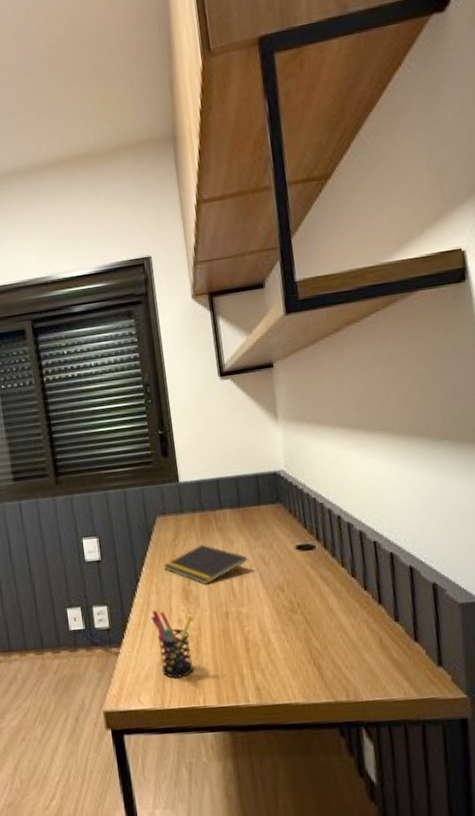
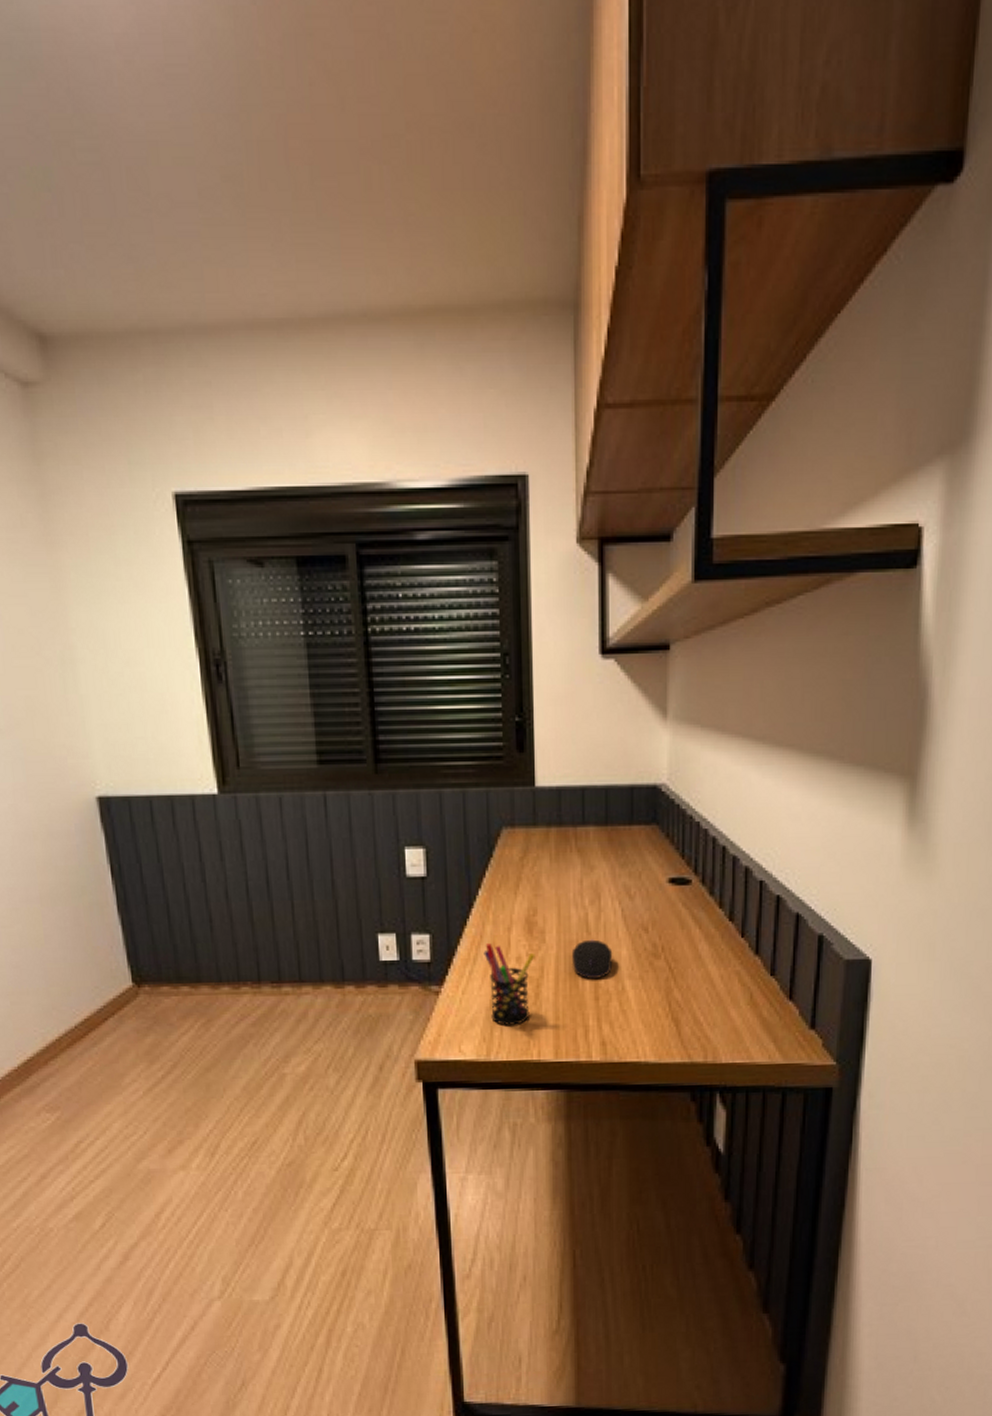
notepad: present [163,544,248,585] -> none [505,867,610,918]
computer mouse: none [222,601,258,634] -> present [571,939,613,979]

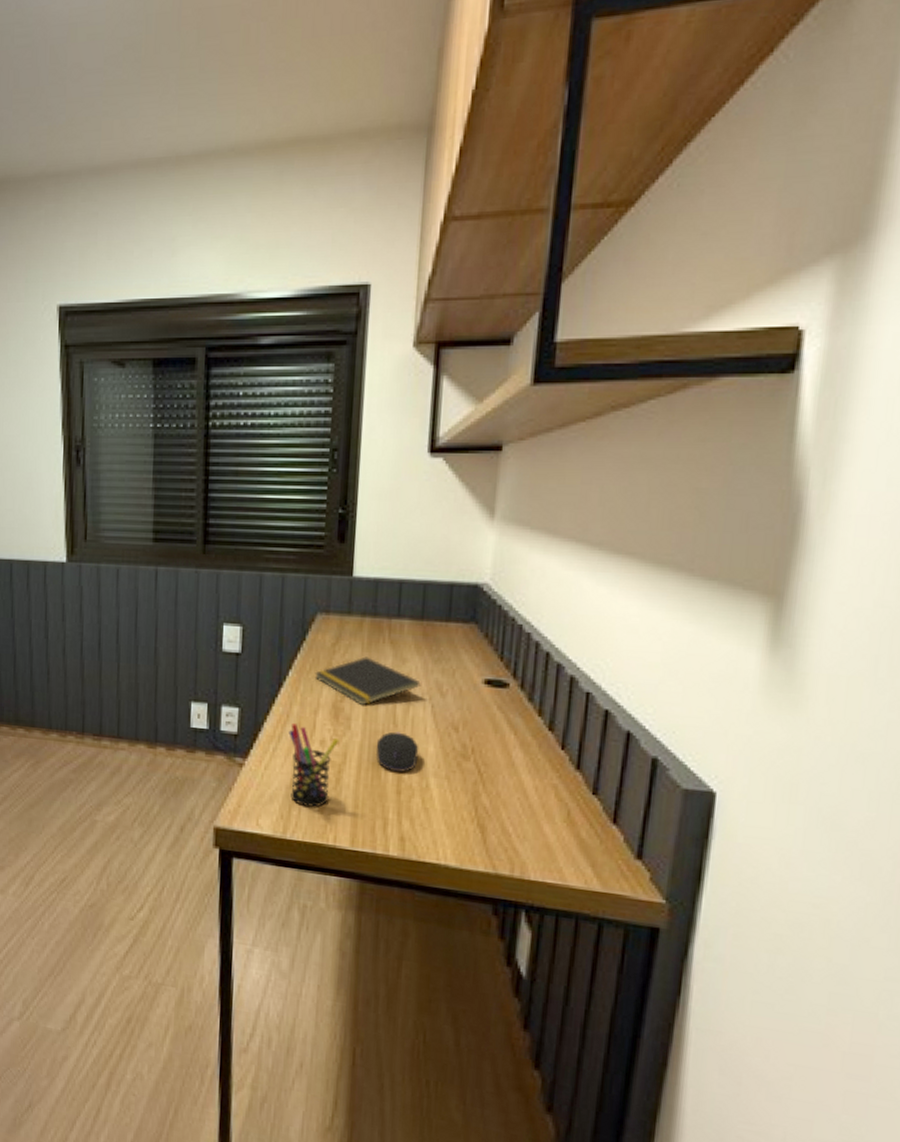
notepad: none [505,867,610,918] -> present [314,656,421,706]

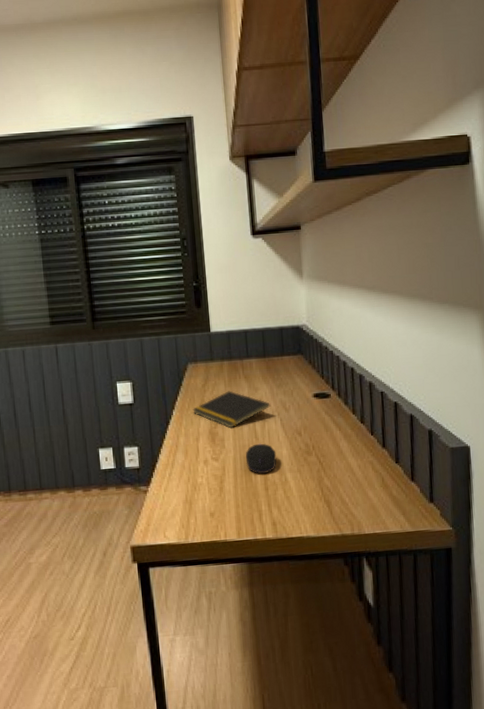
pen holder: present [288,723,340,807] -> none [179,451,218,514]

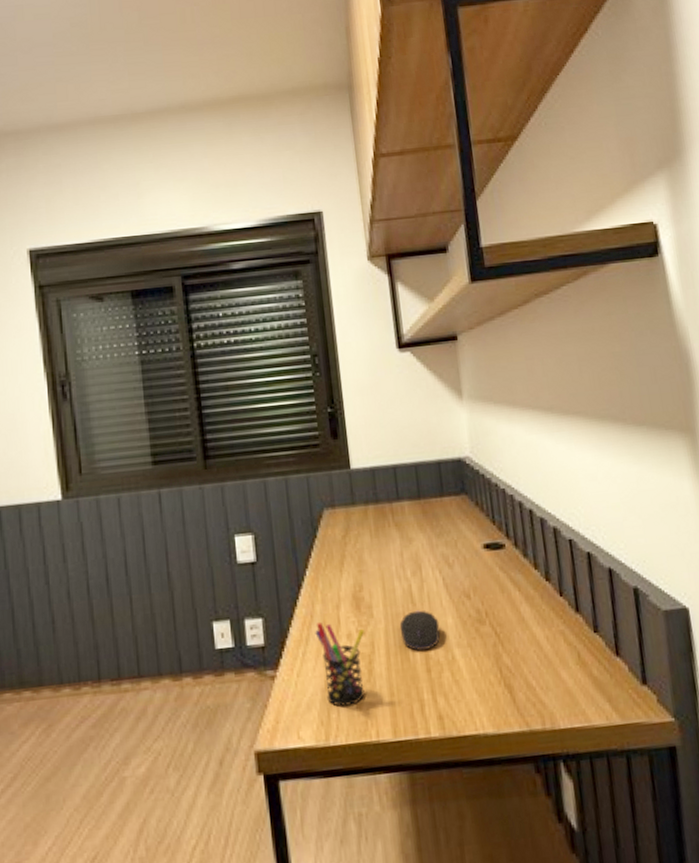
pen holder: none [179,451,218,514] -> present [315,622,365,706]
notepad: present [193,391,270,429] -> none [331,543,429,592]

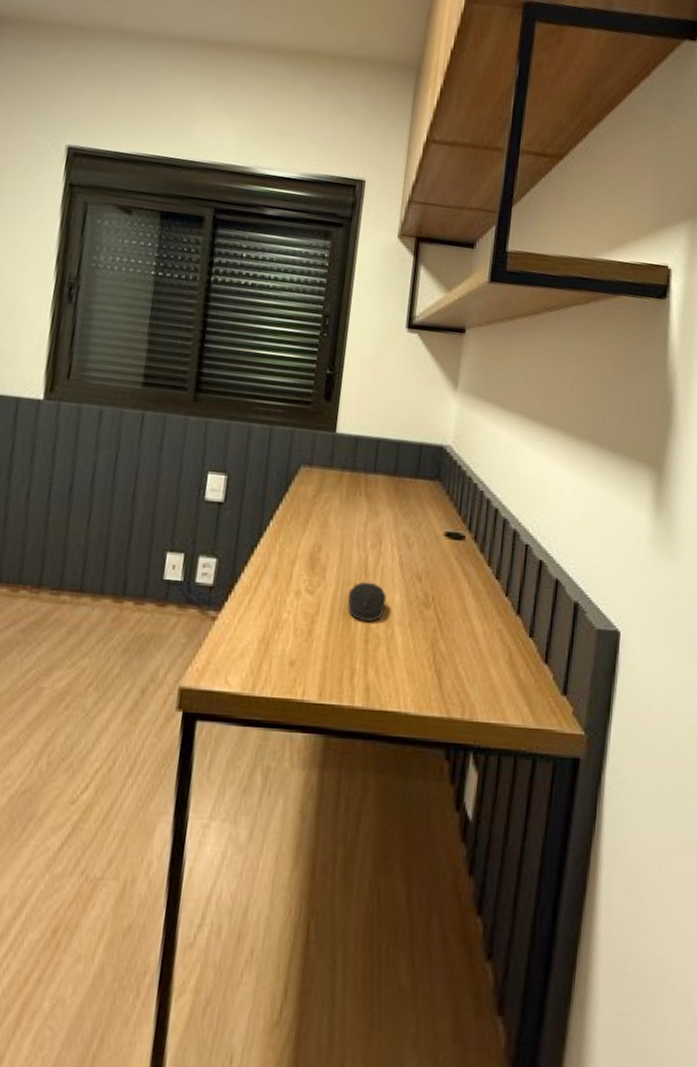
pen holder: present [315,622,365,706] -> none [262,574,314,660]

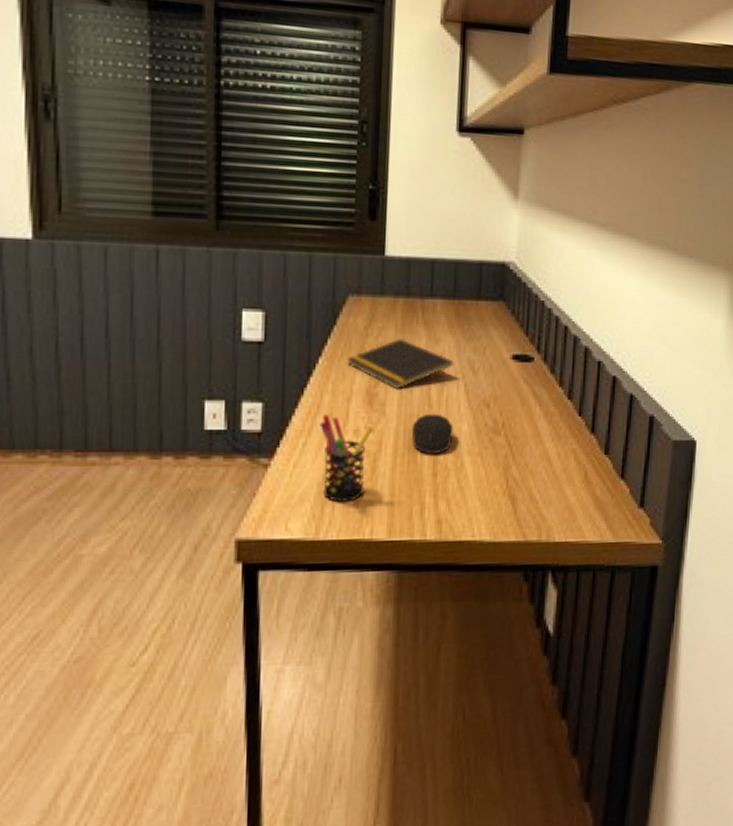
pen holder: none [262,574,314,660] -> present [319,415,374,502]
notepad: none [294,508,391,557] -> present [347,338,454,390]

